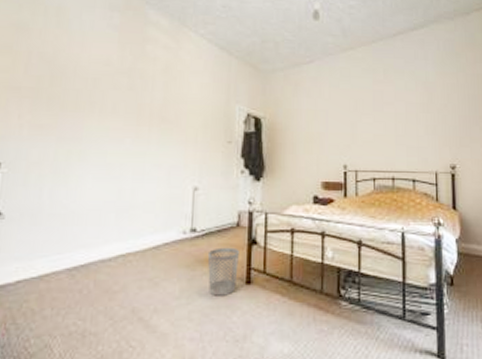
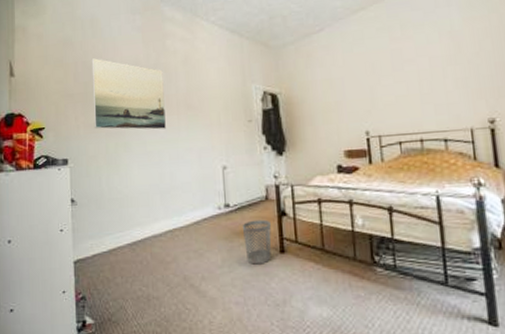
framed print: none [42,50,138,140] -> present [91,58,166,130]

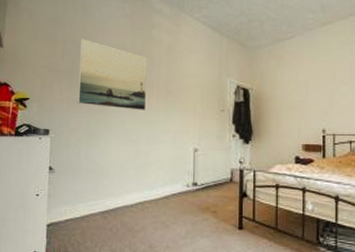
wastebasket: present [242,219,272,265] -> none [207,198,232,238]

